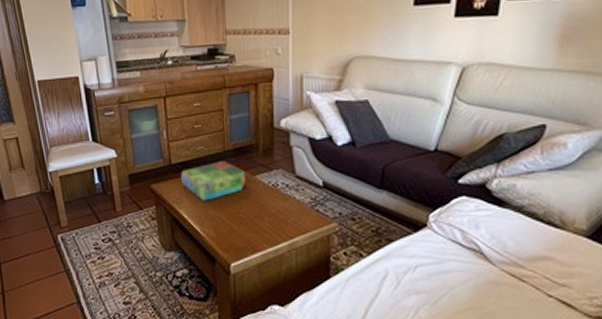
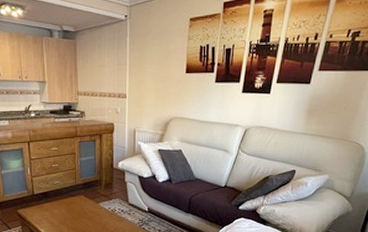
board game: present [181,160,246,201] -> none [42,192,92,222]

